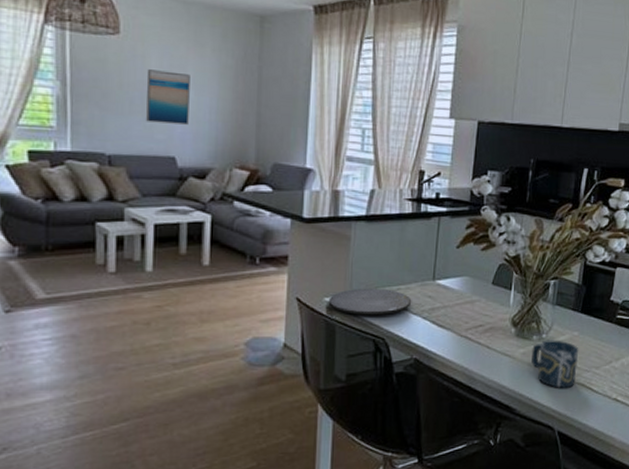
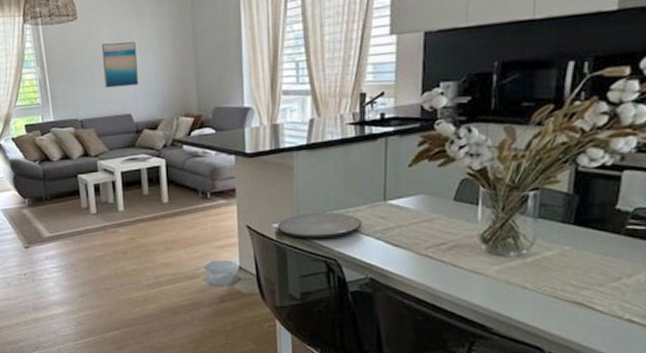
cup: present [530,340,579,388] -> none [508,255,573,307]

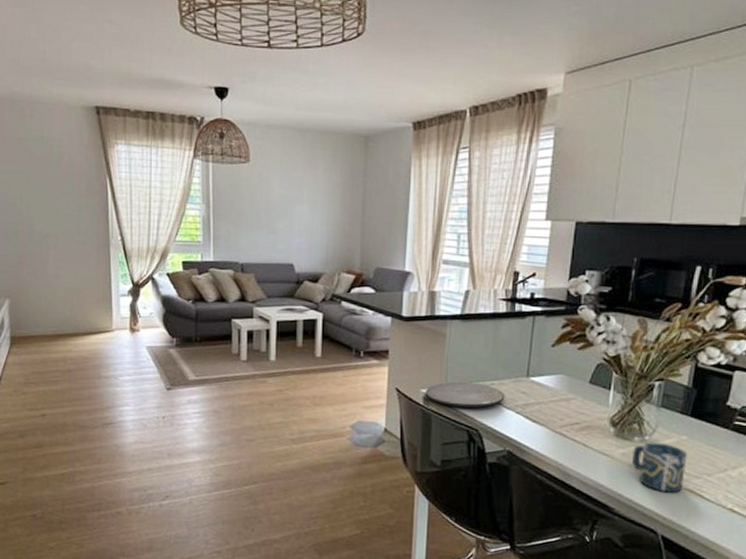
wall art: present [101,41,139,88] -> none [270,190,306,236]
cup: none [508,255,573,307] -> present [631,442,688,493]

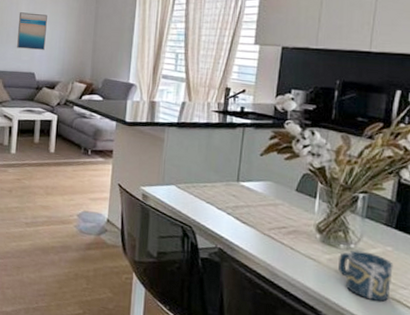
wall art: none [270,190,306,236] -> present [17,12,48,50]
plate: present [425,382,505,408] -> none [144,182,217,206]

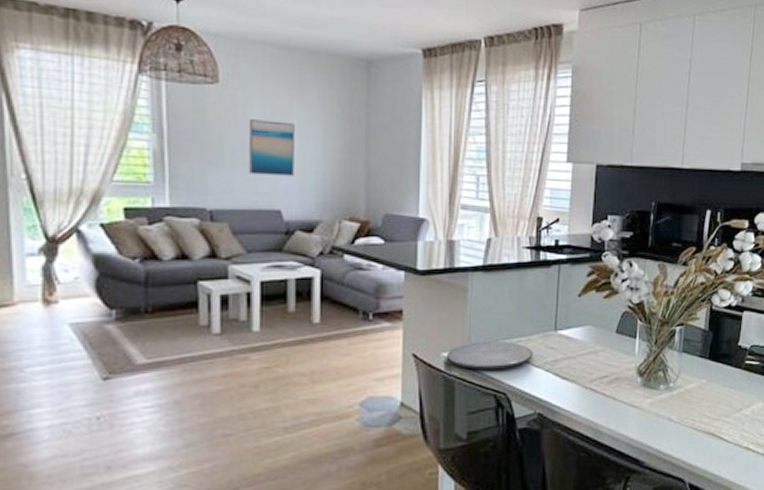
plate: none [144,182,217,206] -> present [446,341,534,369]
cup: present [337,250,393,302] -> none [658,388,708,439]

